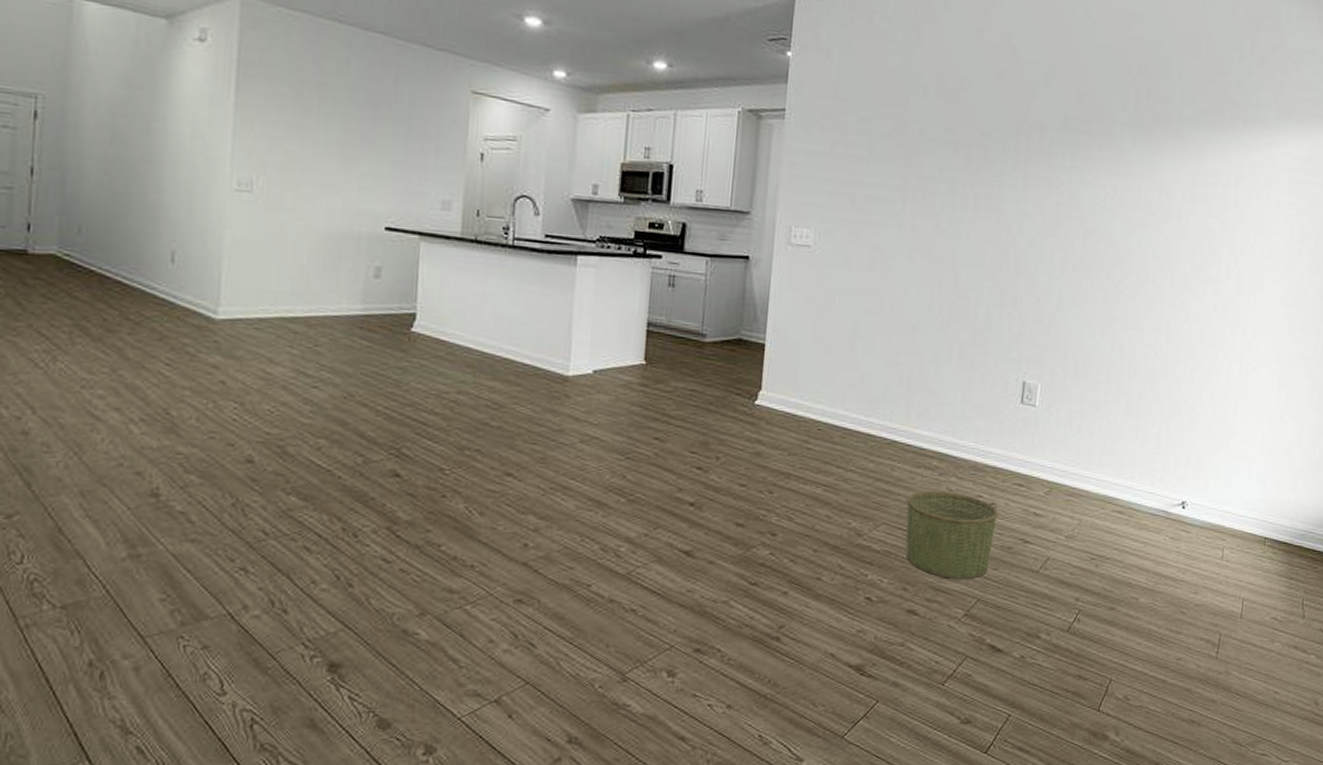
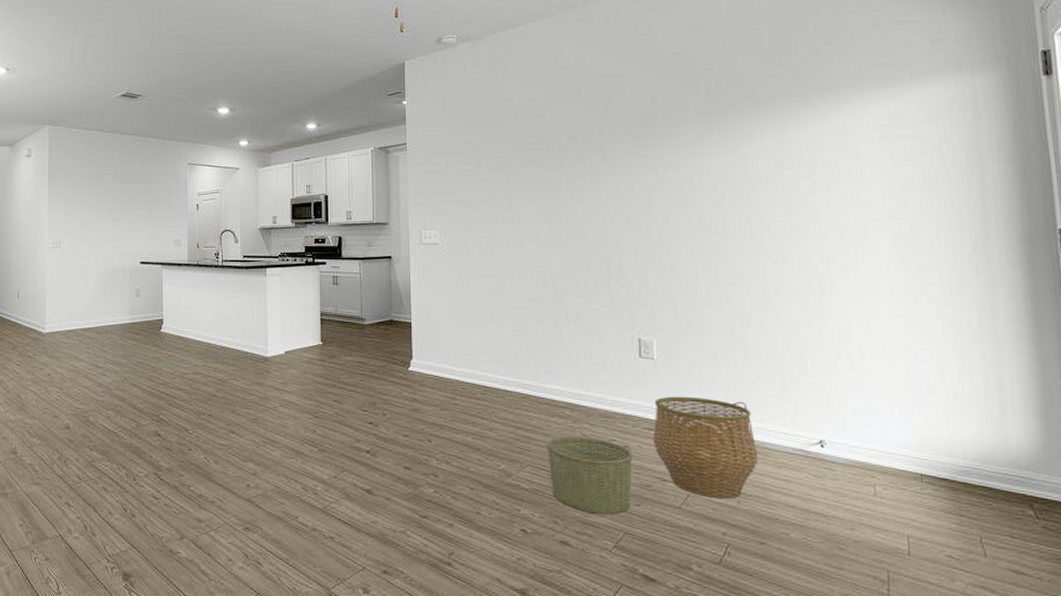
basket: none [1020,449,1123,562] -> present [652,396,758,498]

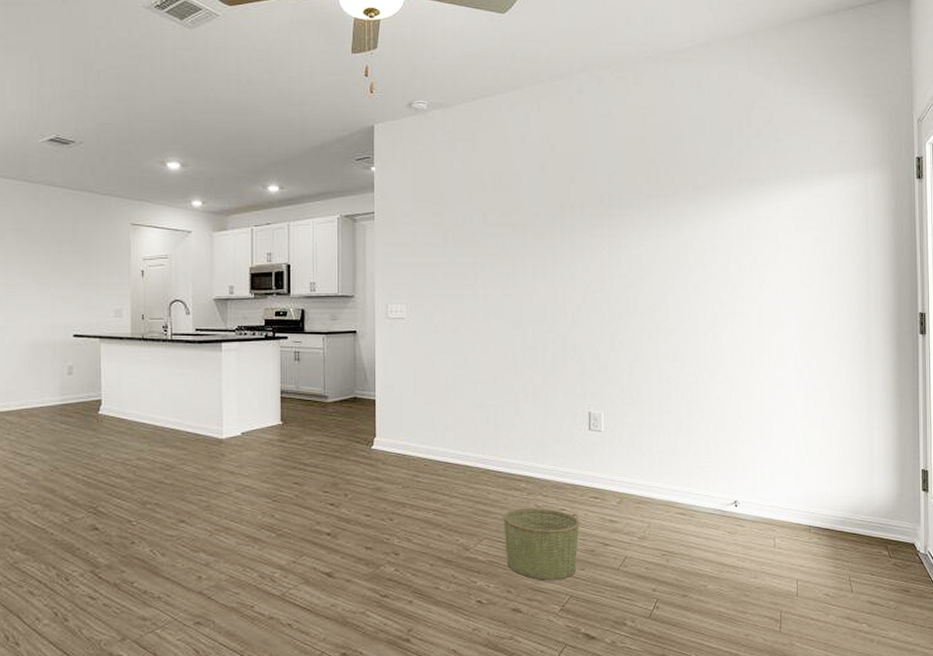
basket: present [652,396,758,498] -> none [597,465,685,558]

